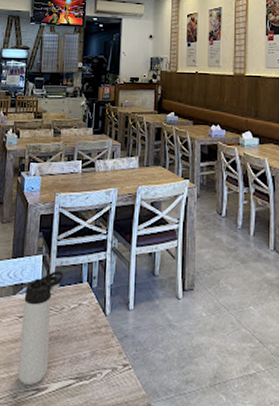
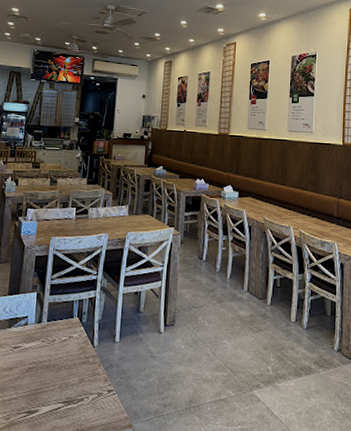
thermos bottle: present [17,270,64,386] -> none [11,307,56,409]

